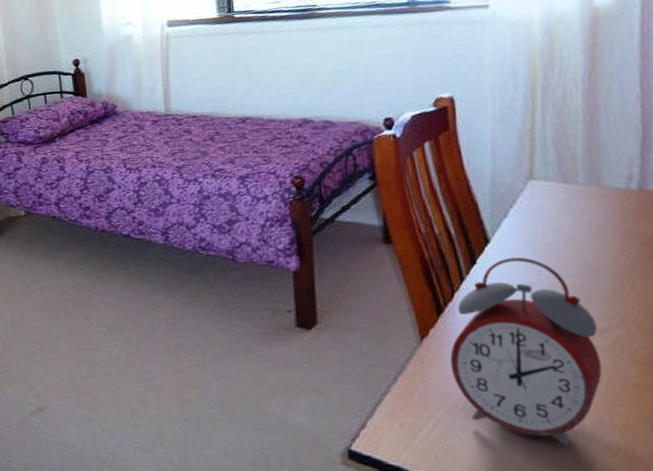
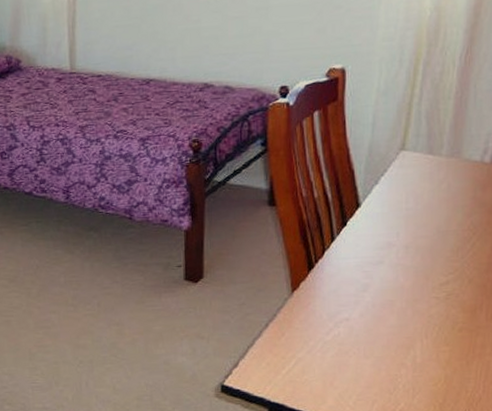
alarm clock: present [449,257,602,448] -> none [314,220,438,380]

